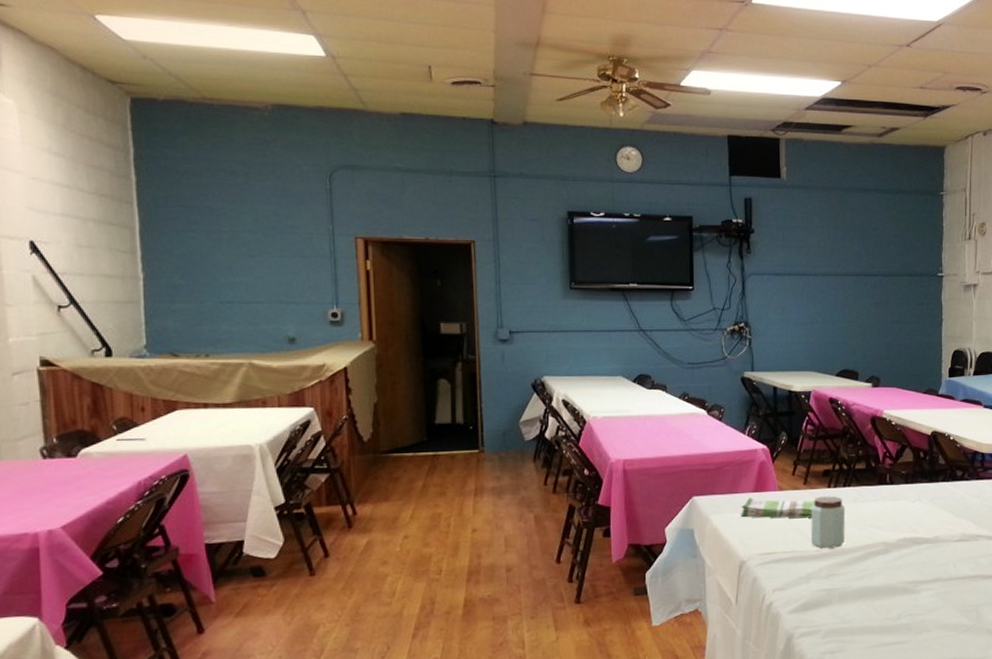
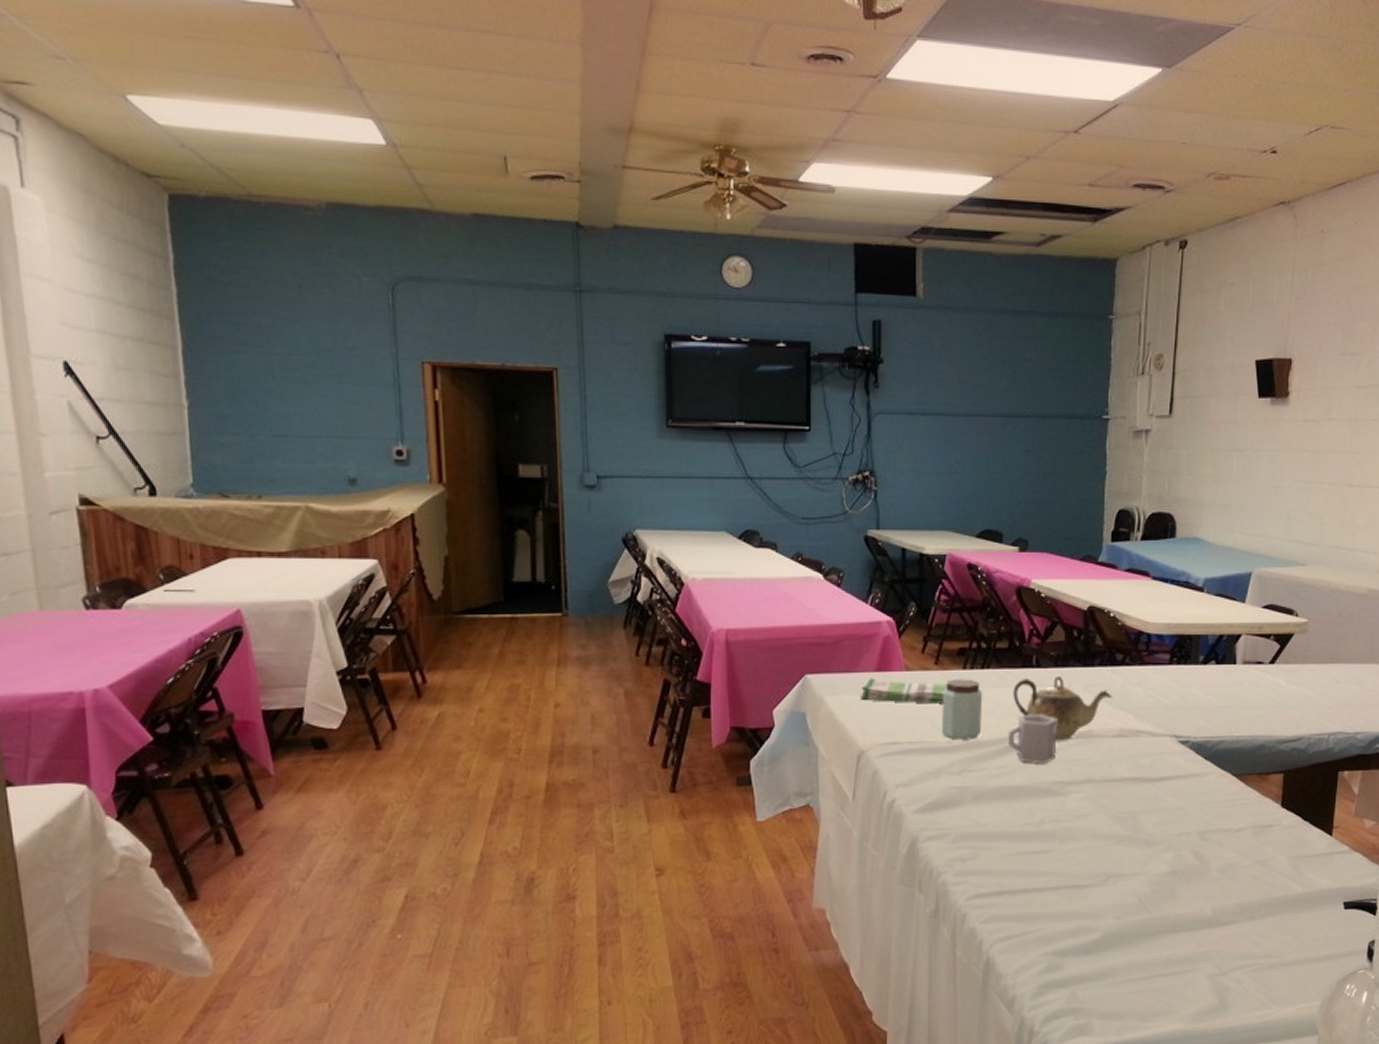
cup: none [867,524,910,567] -> present [1007,714,1057,764]
teapot: none [871,490,955,546] -> present [1013,675,1112,740]

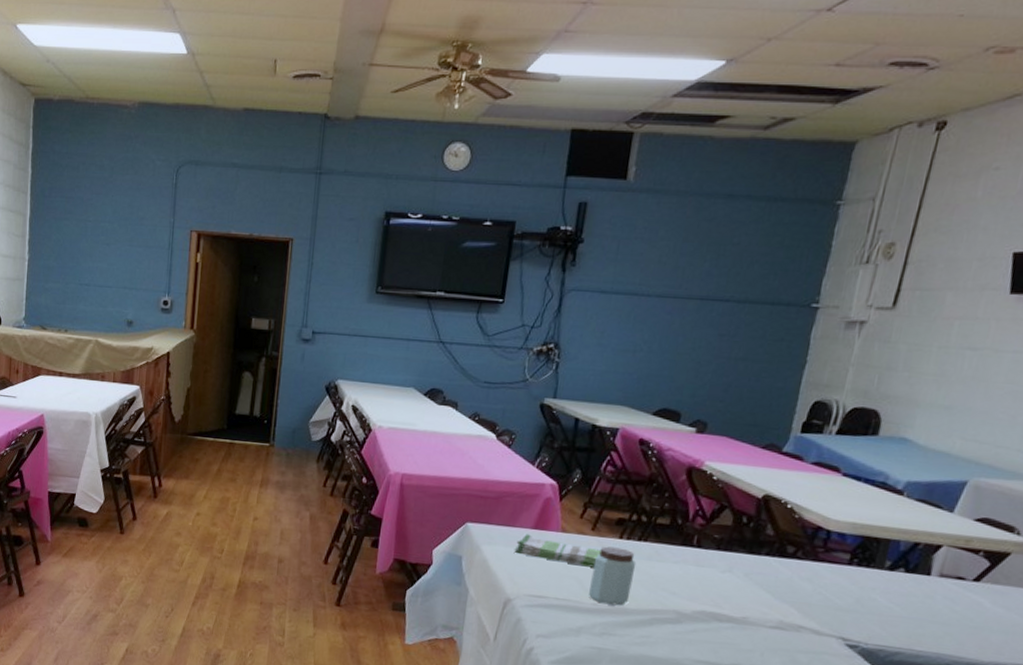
cup: present [1007,714,1057,764] -> none [655,591,711,642]
teapot: present [1013,675,1112,740] -> none [667,555,776,622]

